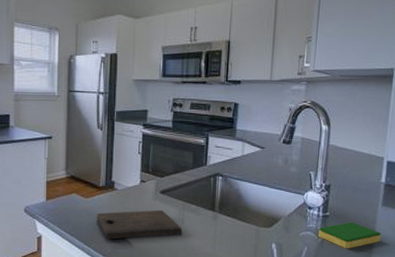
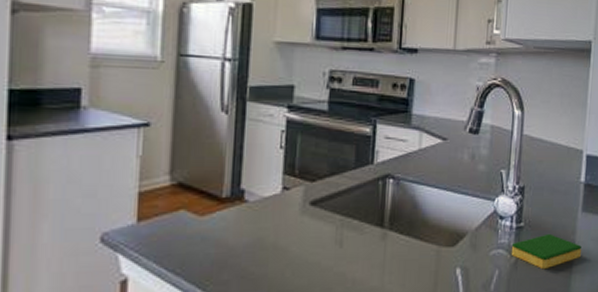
cutting board: present [97,209,183,239] -> none [216,228,341,277]

